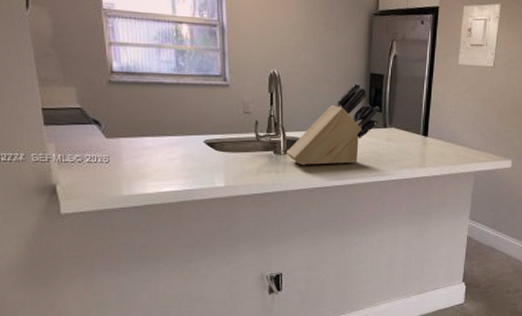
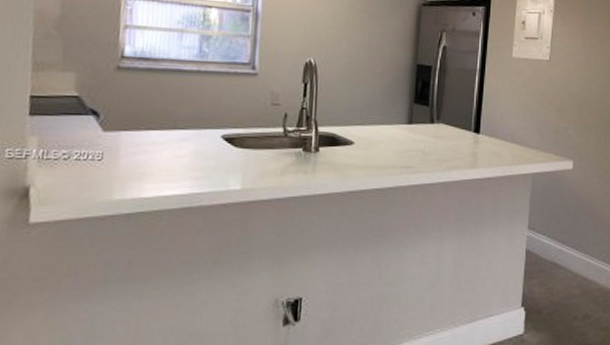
knife block: present [286,82,380,166] -> none [318,73,427,166]

